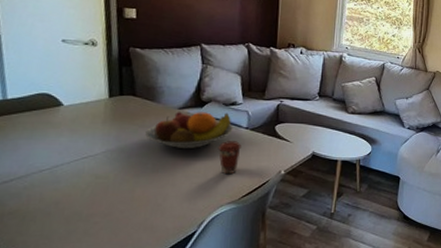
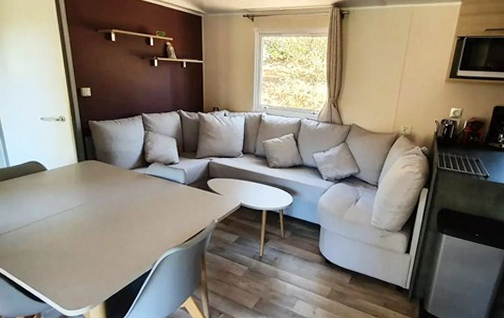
fruit bowl: present [145,111,233,148] -> none [107,171,173,202]
coffee cup: present [218,141,241,175] -> none [162,195,181,223]

